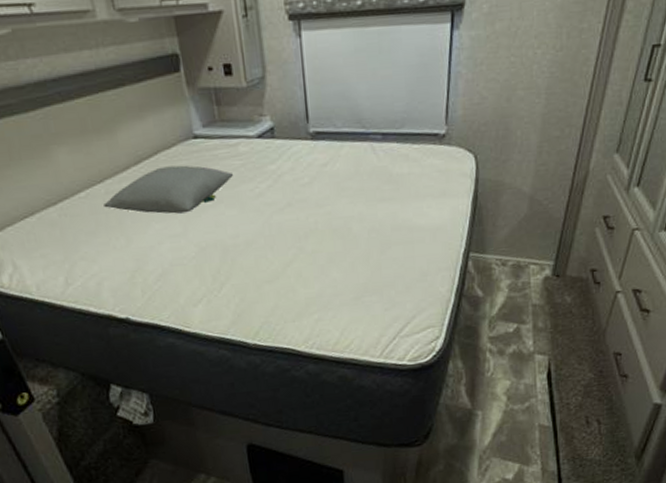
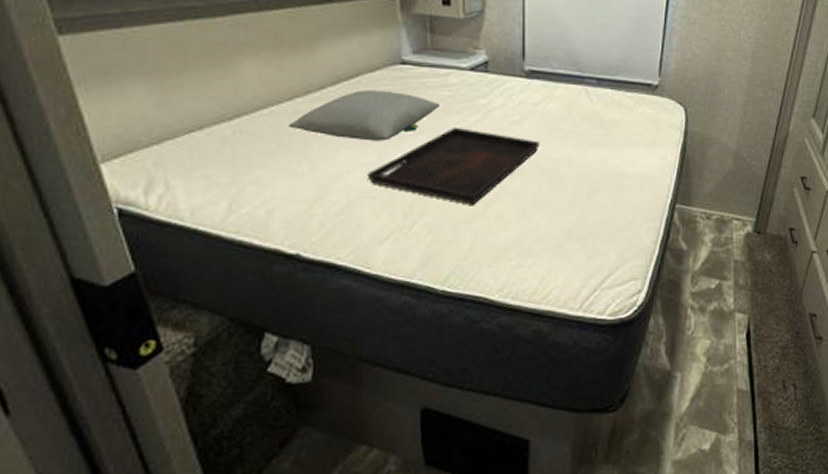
serving tray: none [176,194,331,266] -> present [367,127,540,205]

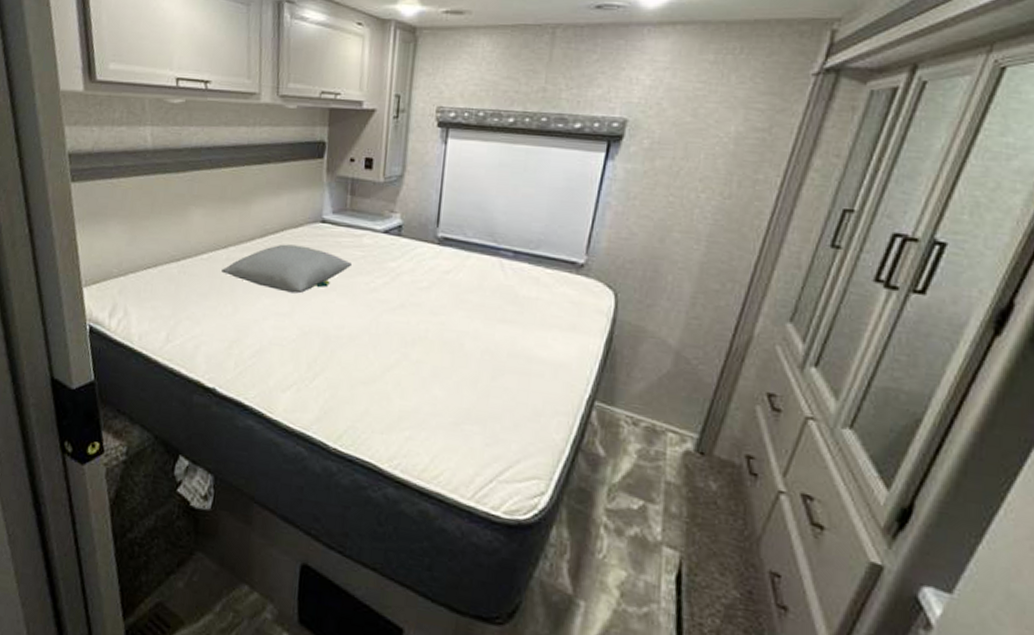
serving tray: present [367,127,540,205] -> none [279,287,446,367]

